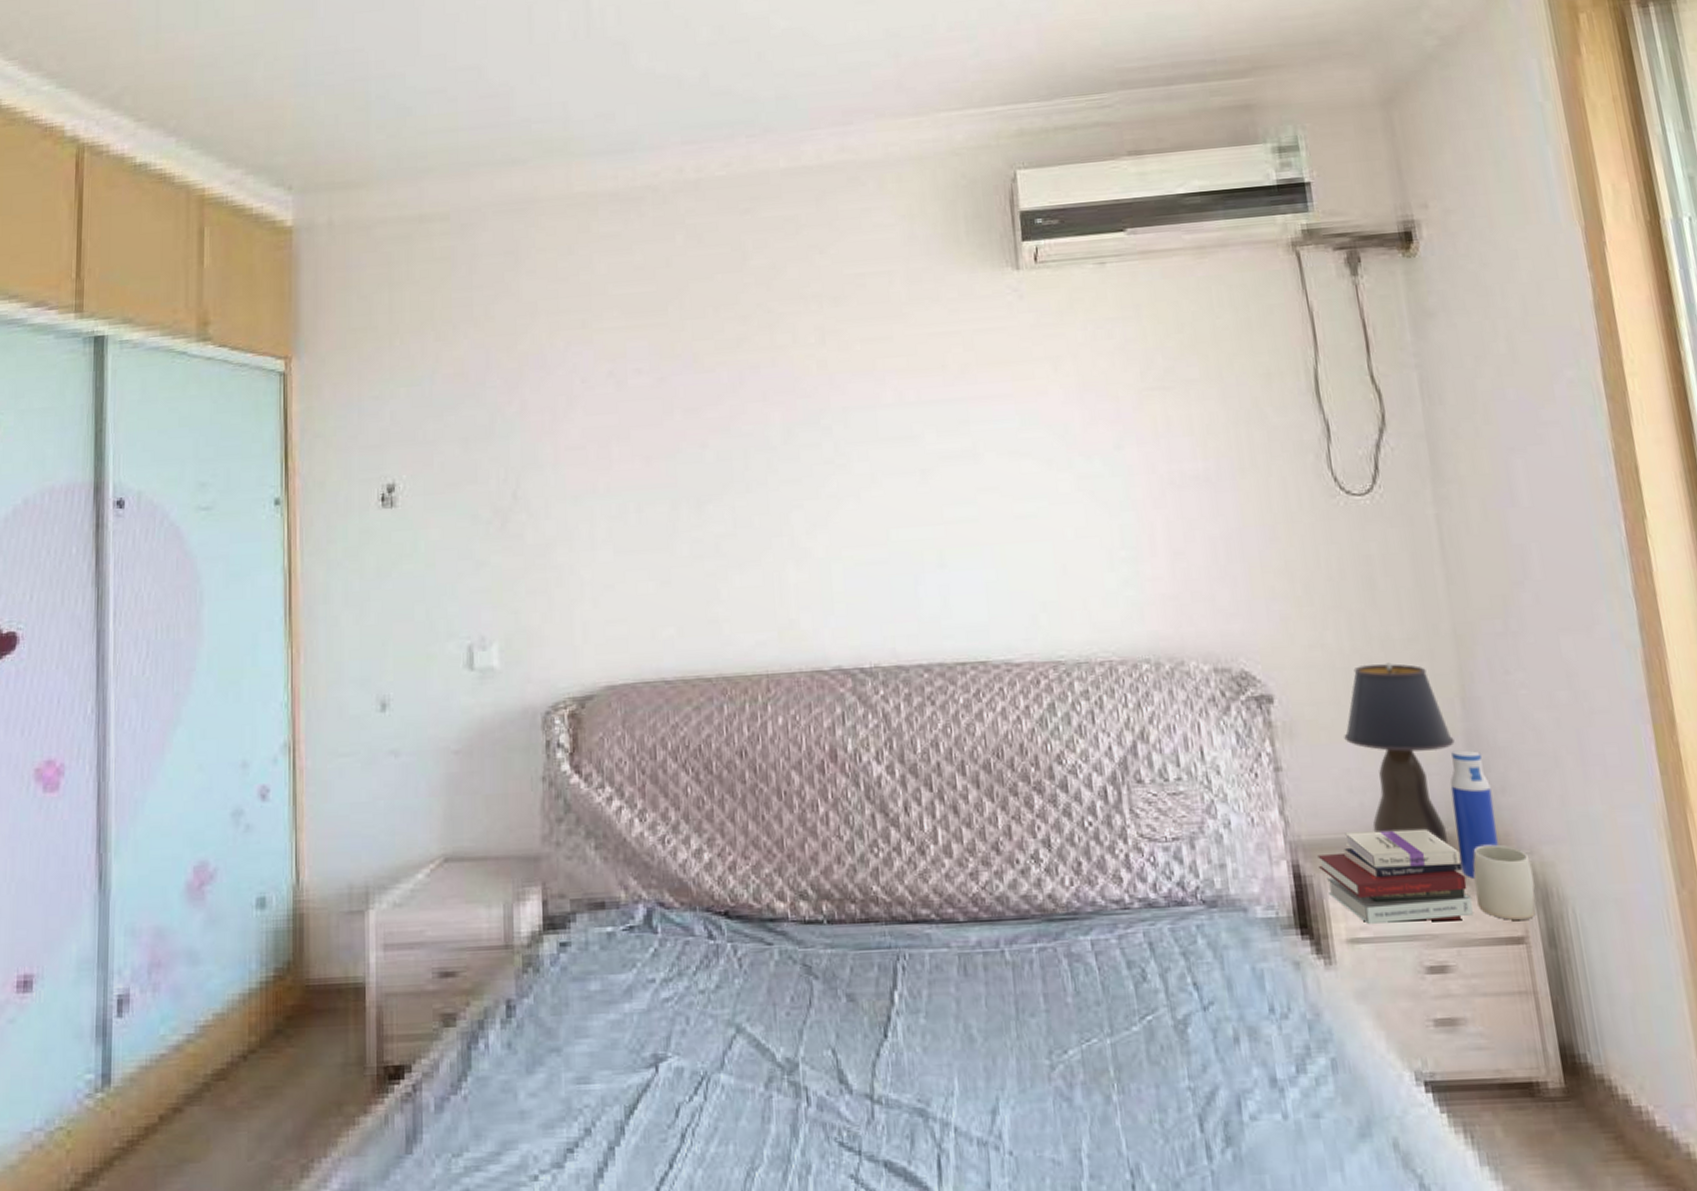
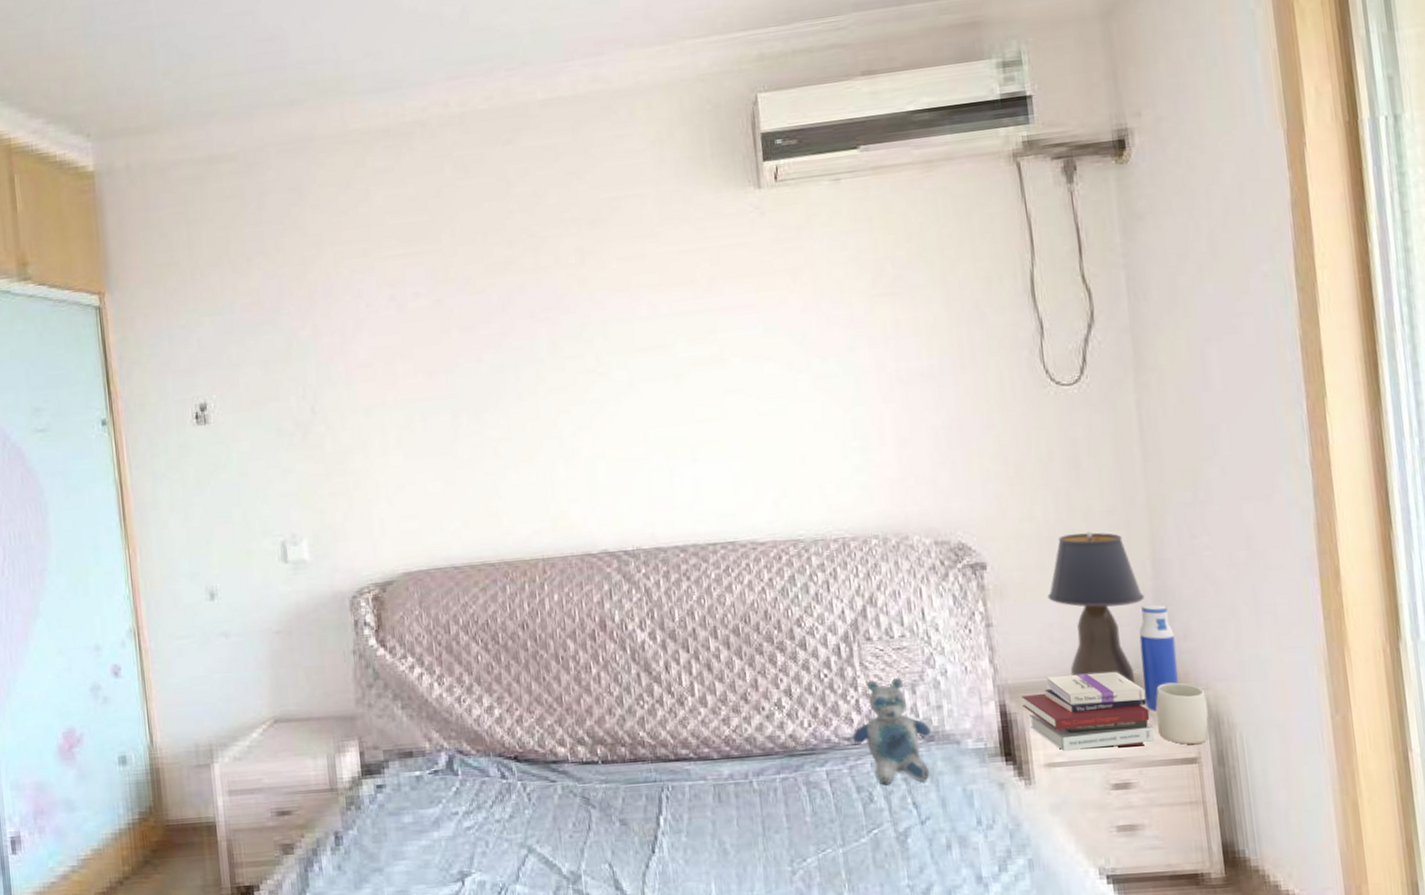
polar bear: none [1122,828,1213,961] -> present [852,677,931,786]

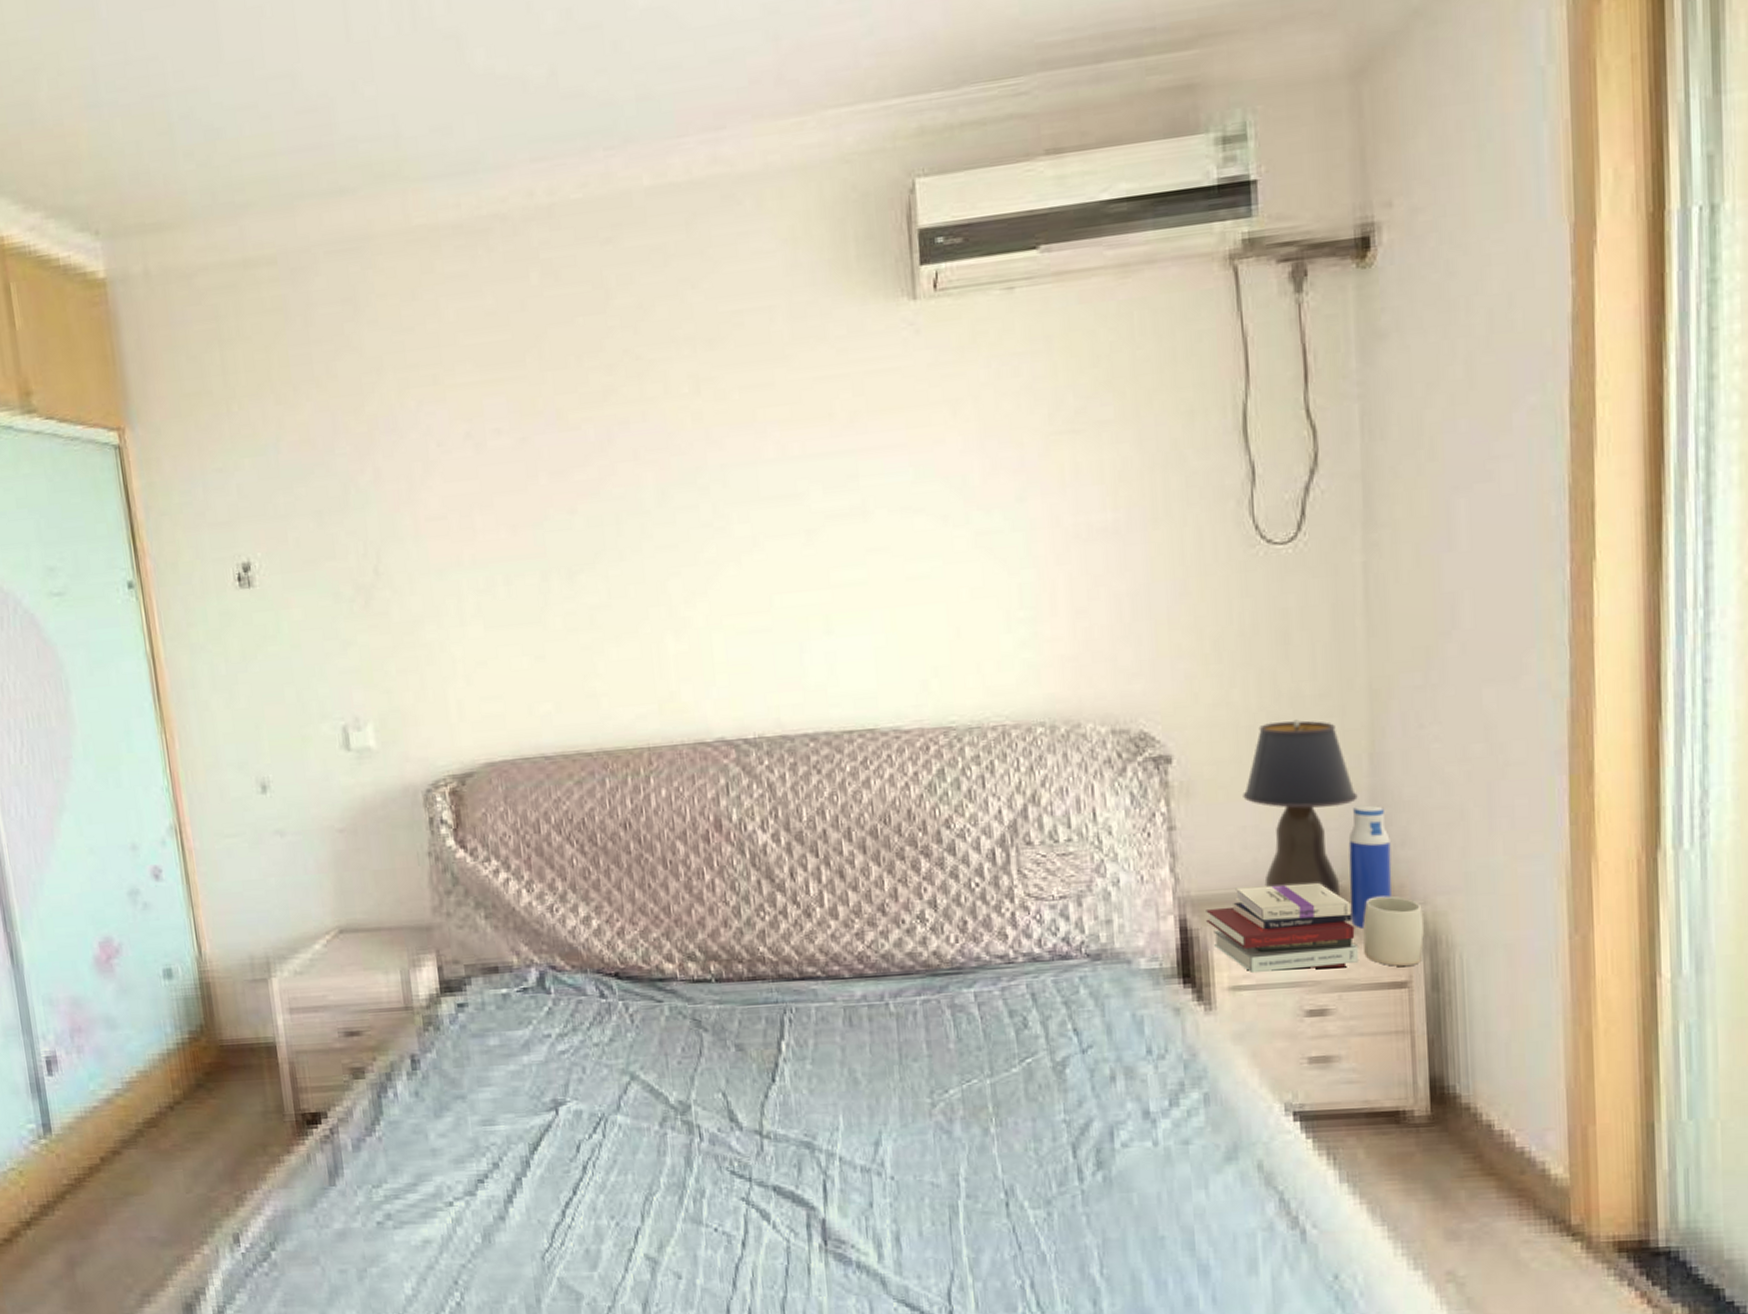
polar bear: present [852,677,931,786] -> none [1006,887,1098,1009]

